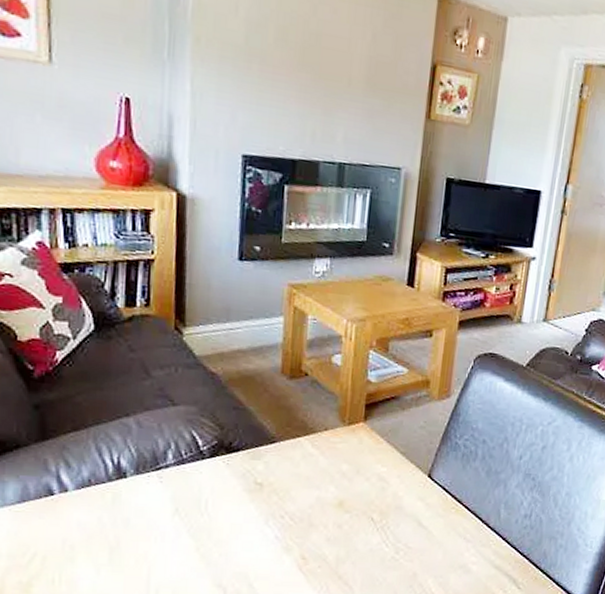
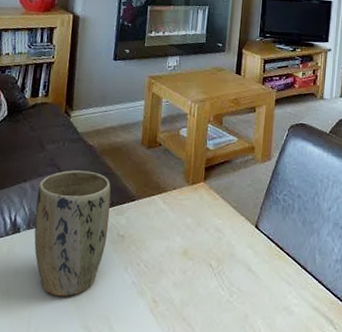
plant pot: none [144,403,244,551] -> present [34,170,111,296]

